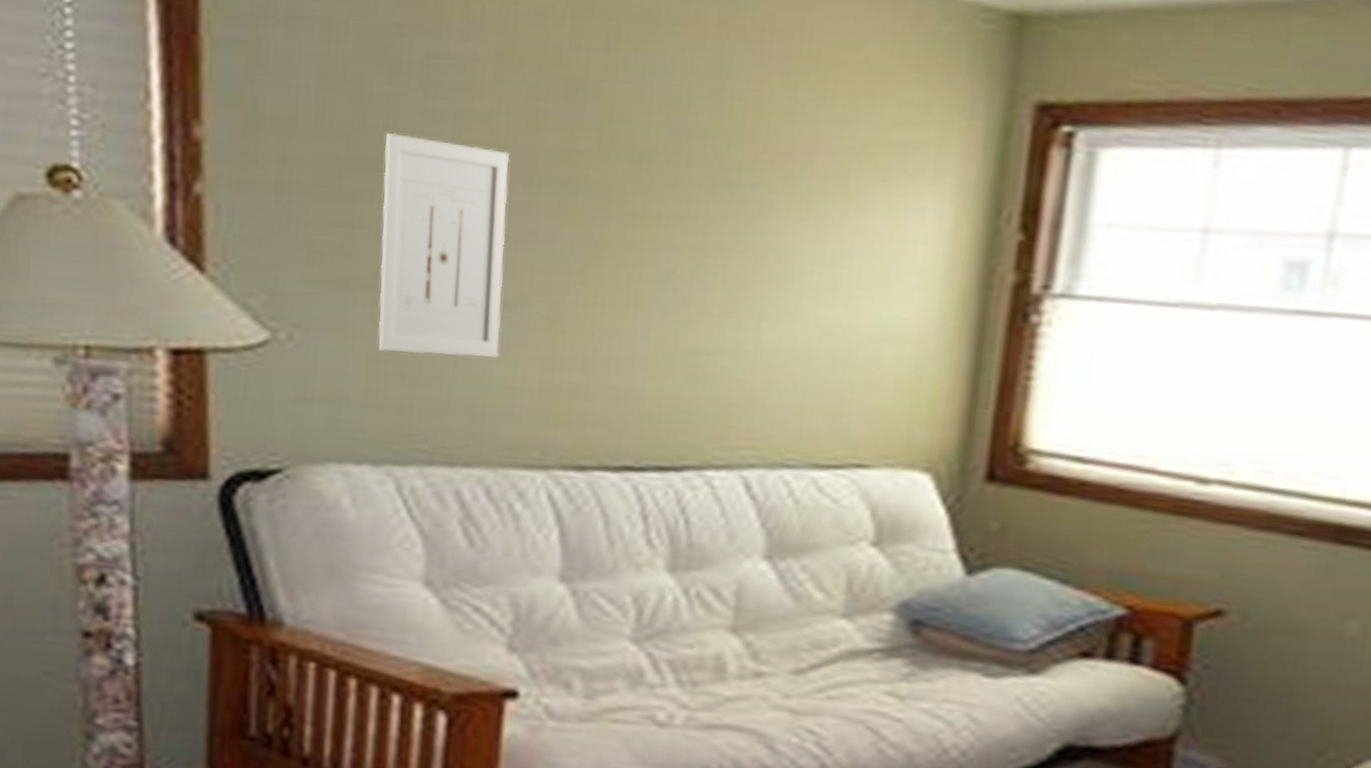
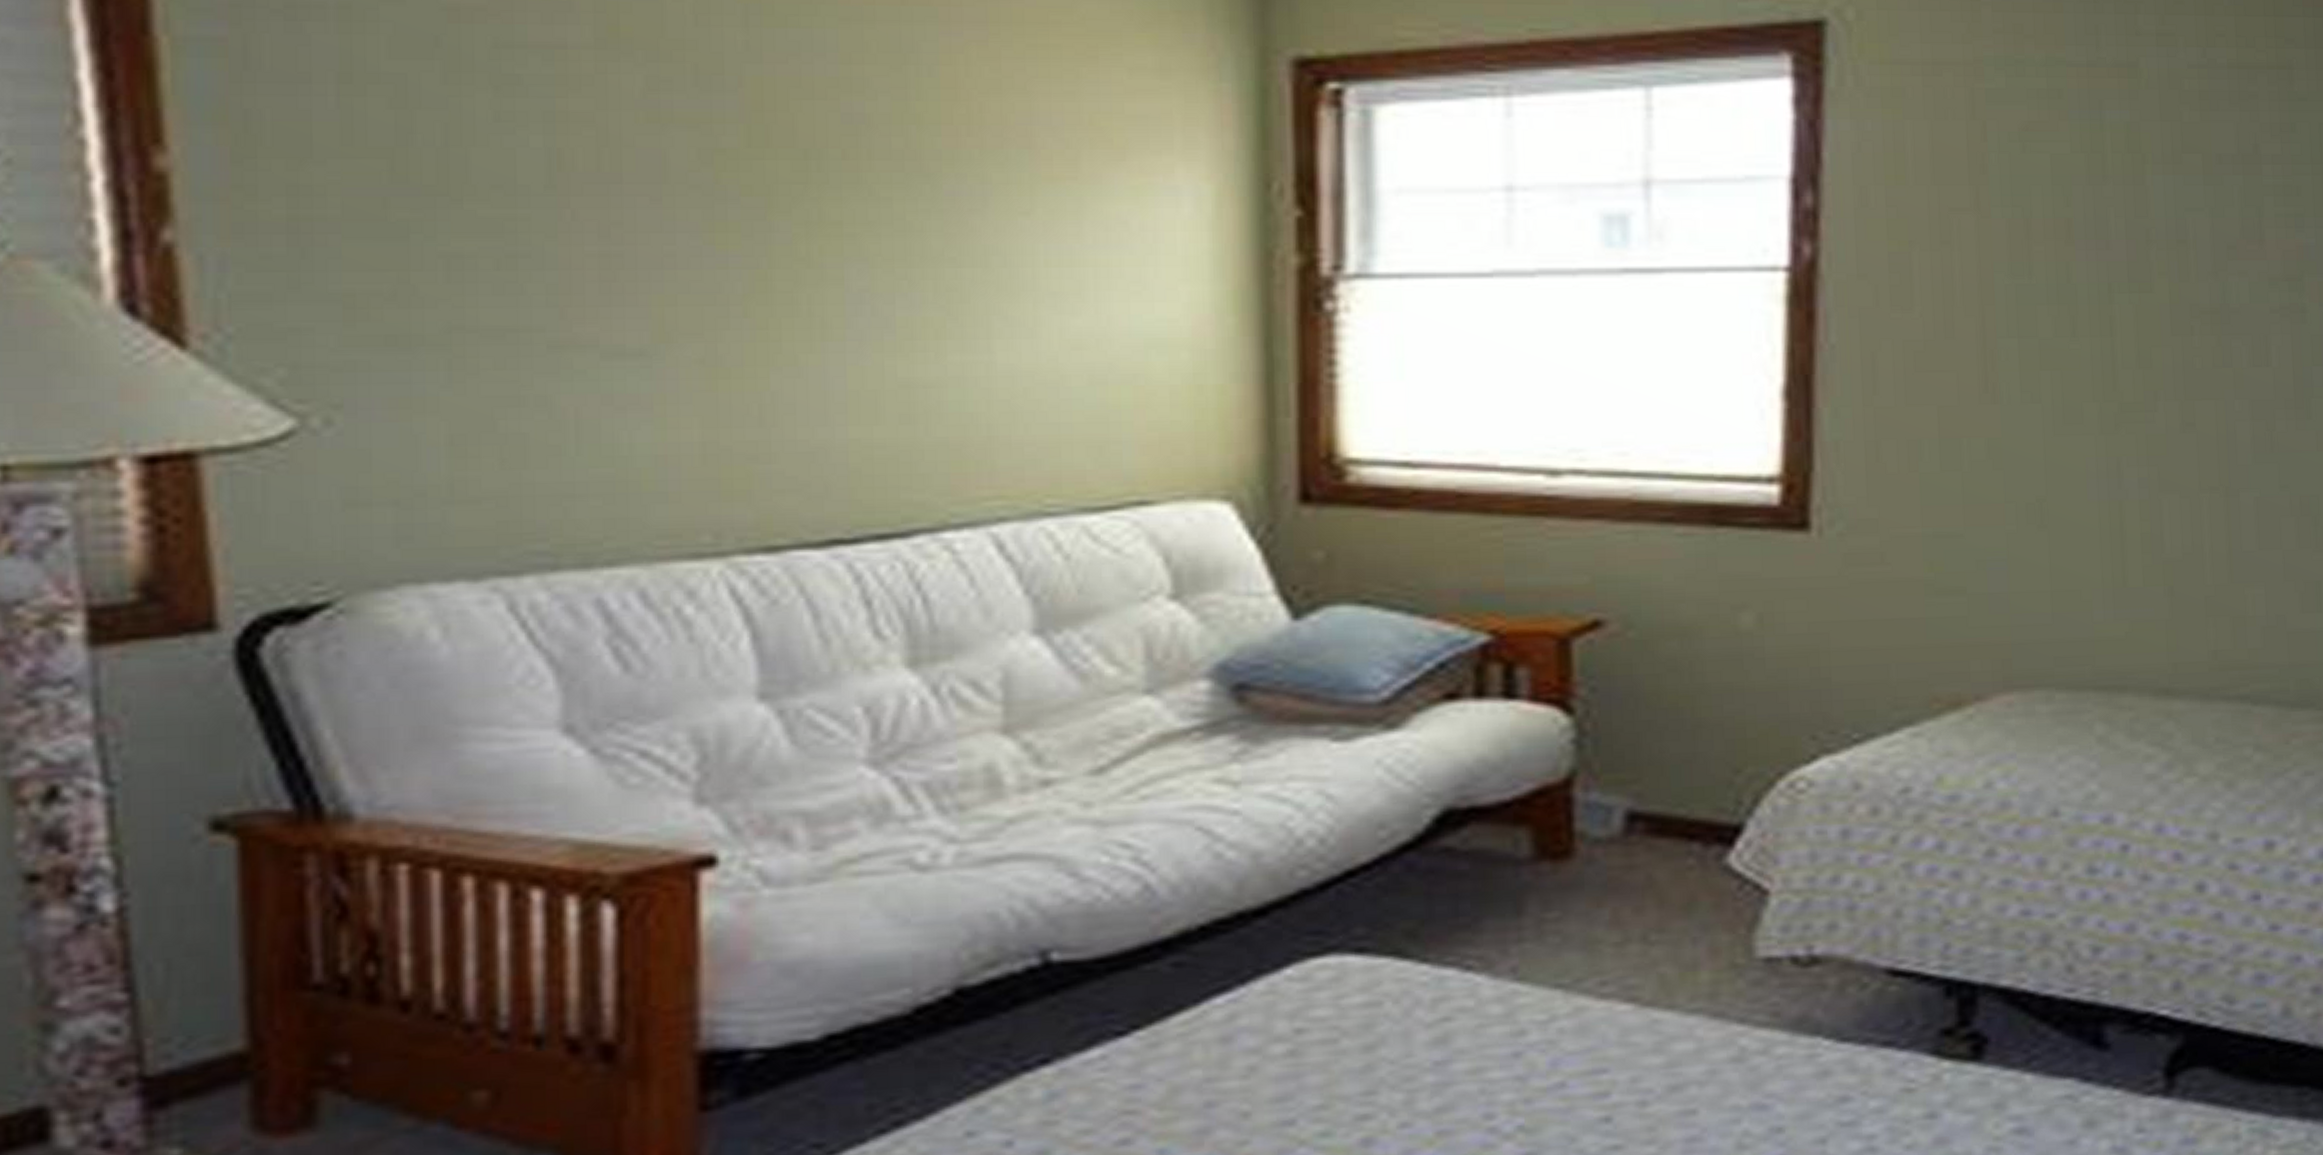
wall art: present [378,132,510,357] -> none [446,144,639,429]

